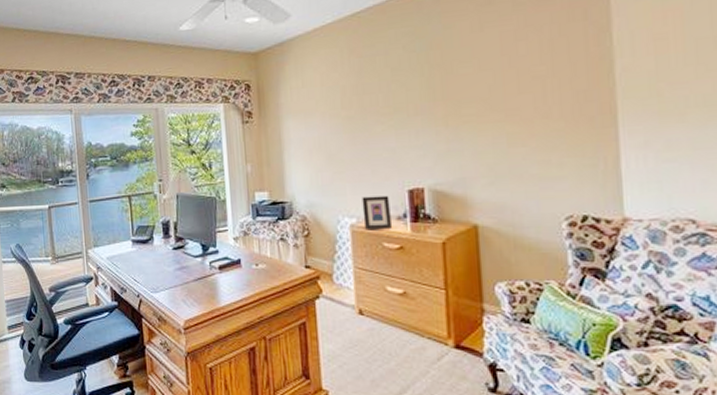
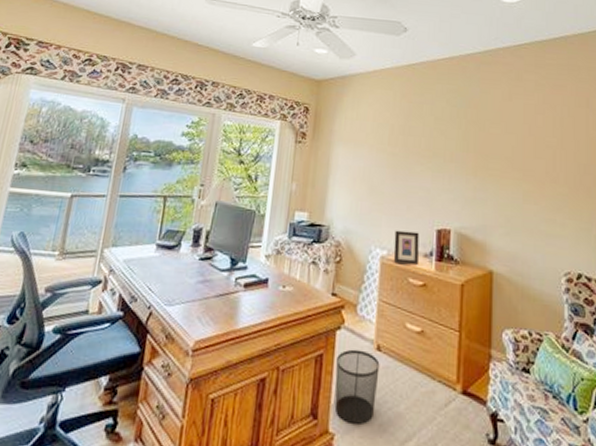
waste bin: none [320,315,365,381] -> present [334,349,380,424]

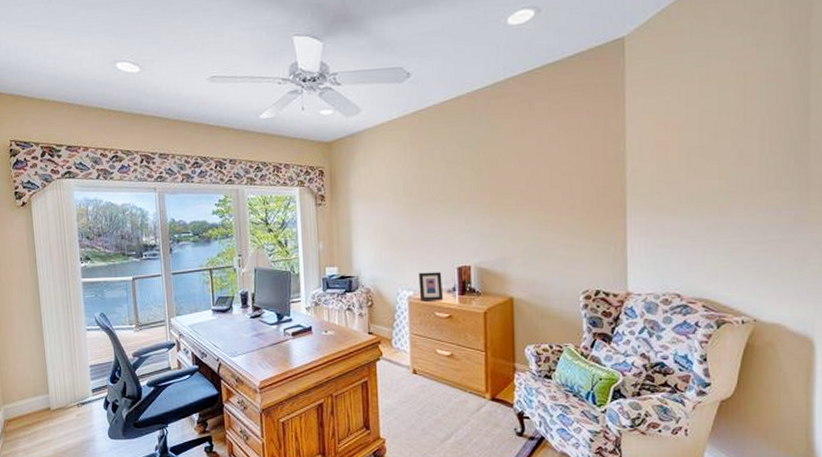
waste bin: present [334,349,380,424] -> none [380,375,418,430]

